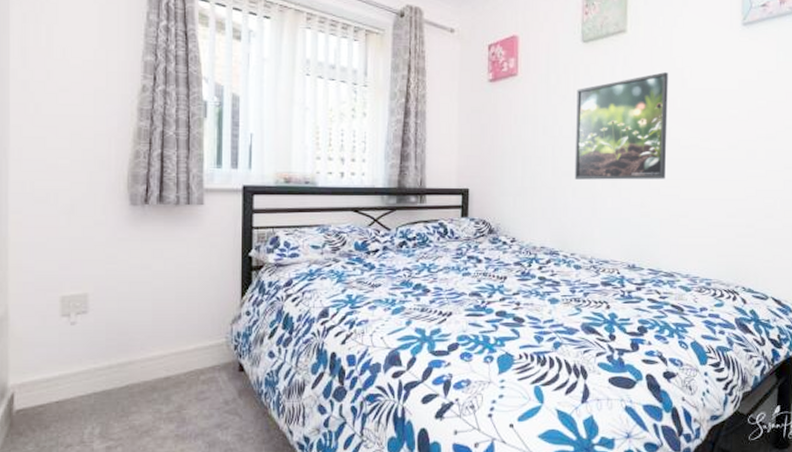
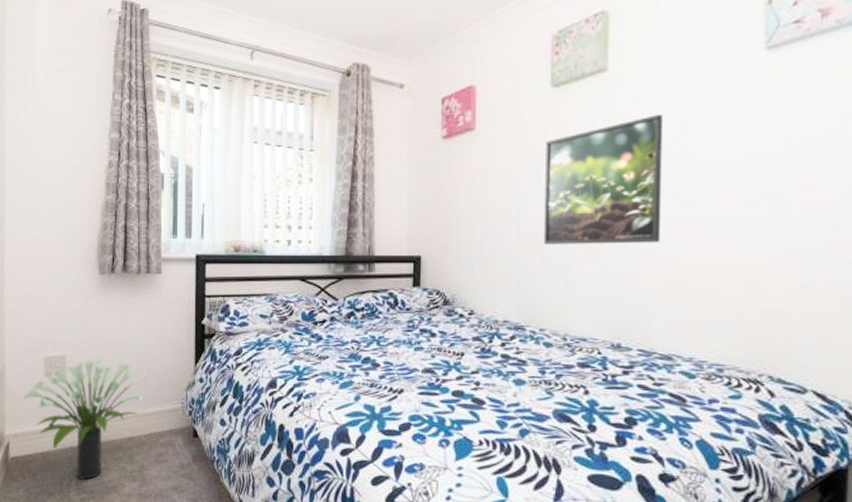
potted plant: none [33,296,188,426] -> present [23,359,148,480]

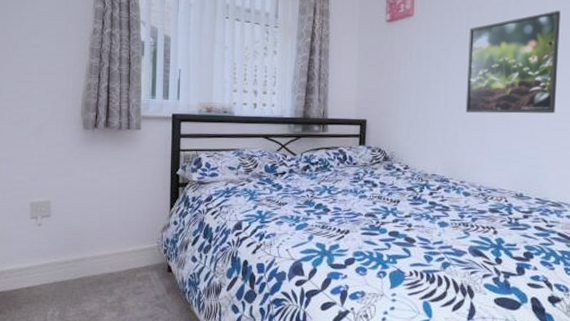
potted plant: present [23,359,148,480] -> none [10,204,127,311]

